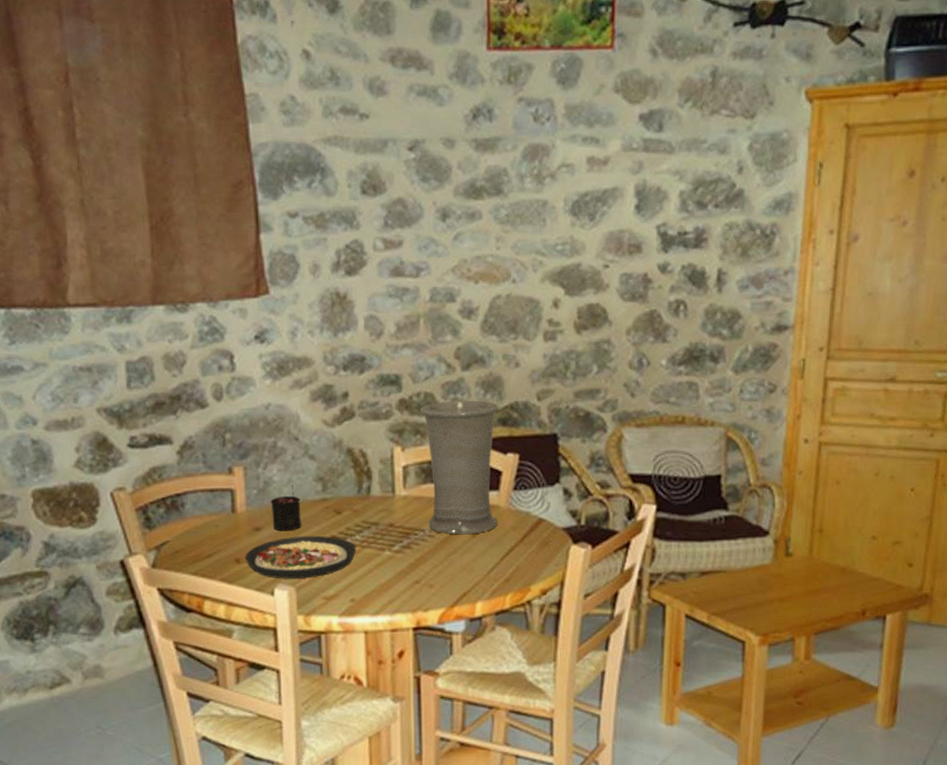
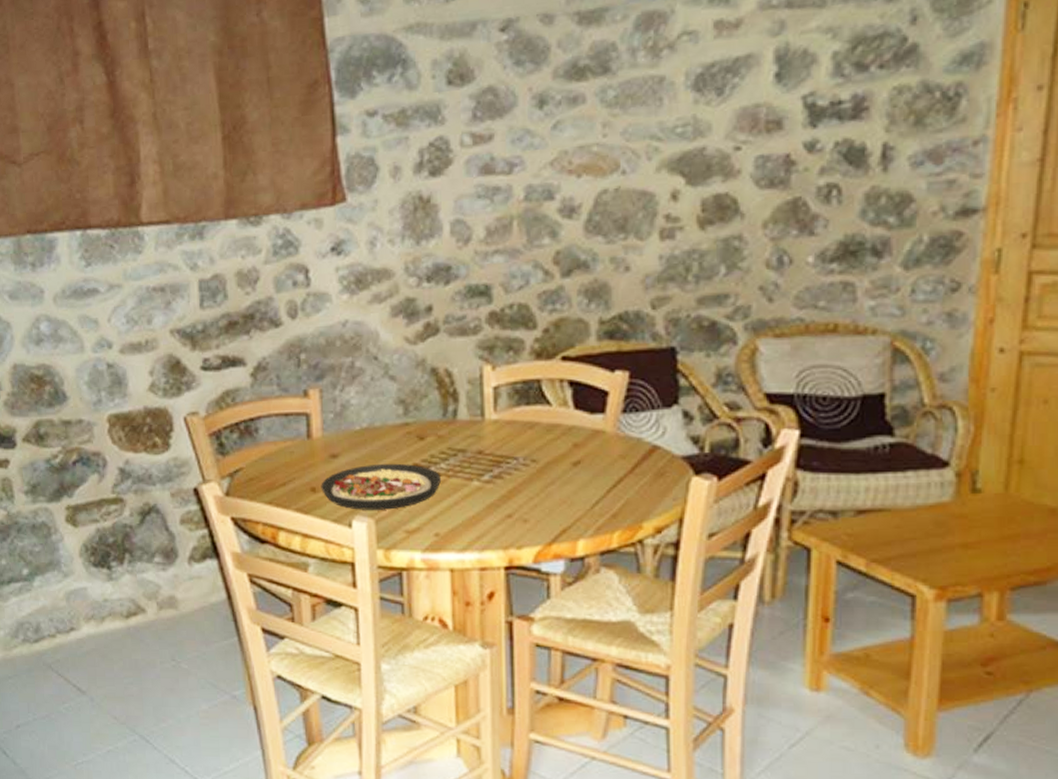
candle: present [270,484,301,532] -> none [348,408,381,459]
vase: present [420,400,498,535] -> none [513,311,605,464]

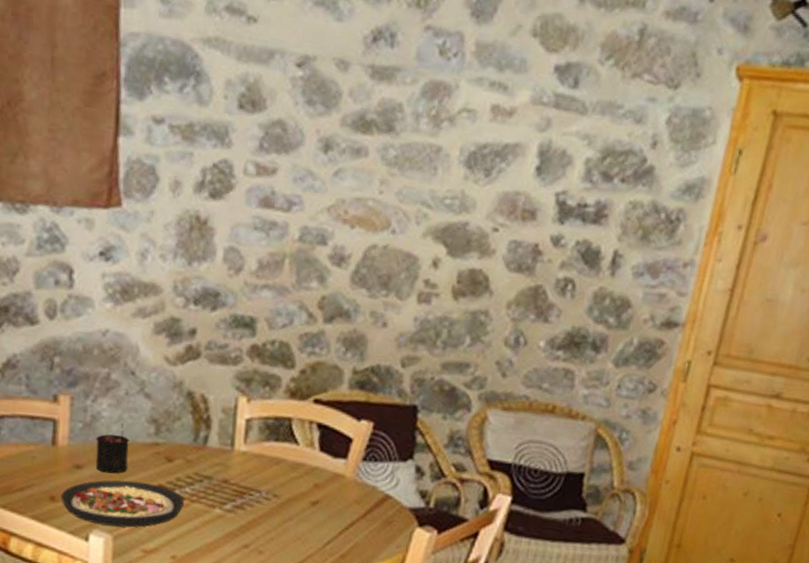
candle: none [348,408,381,459] -> present [95,423,129,474]

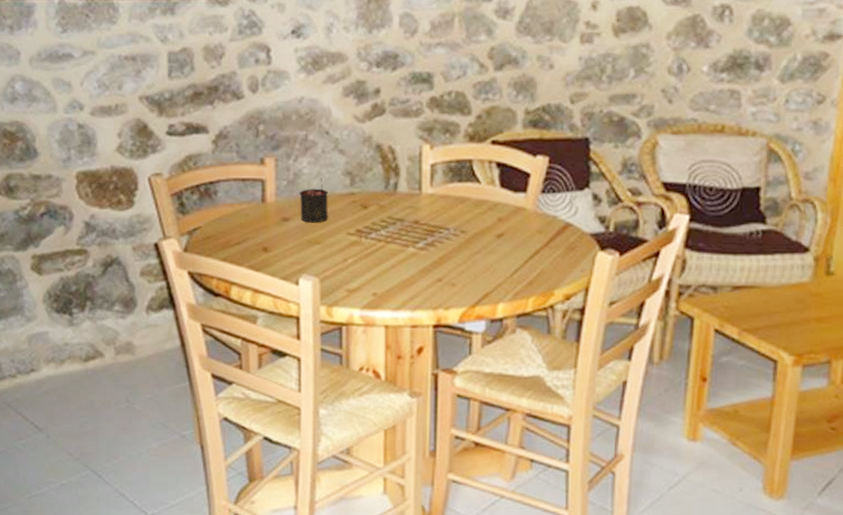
plate: present [60,480,185,528] -> none [272,228,381,270]

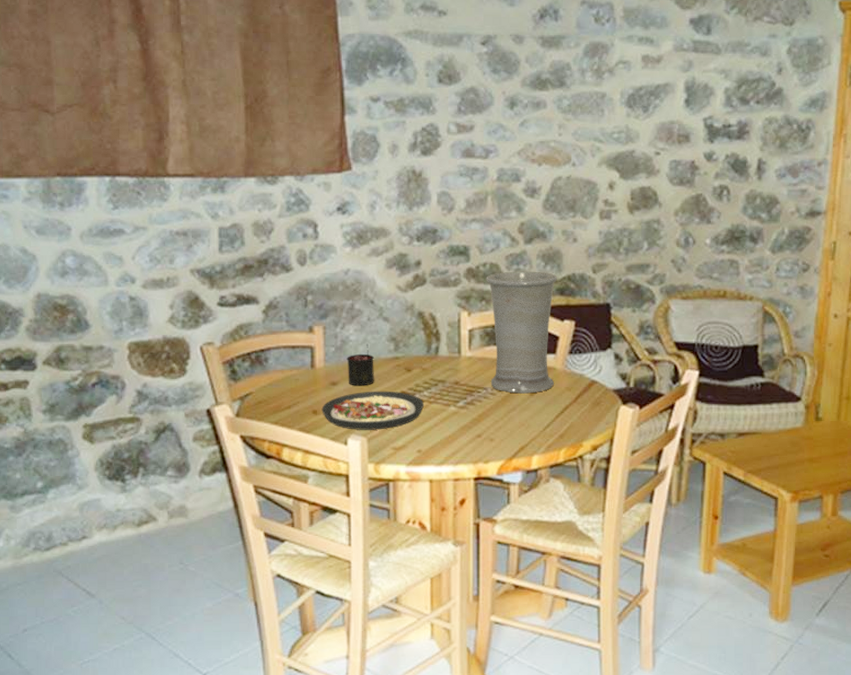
plate: none [272,228,381,270] -> present [321,391,425,430]
vase: none [451,101,530,236] -> present [486,271,557,394]

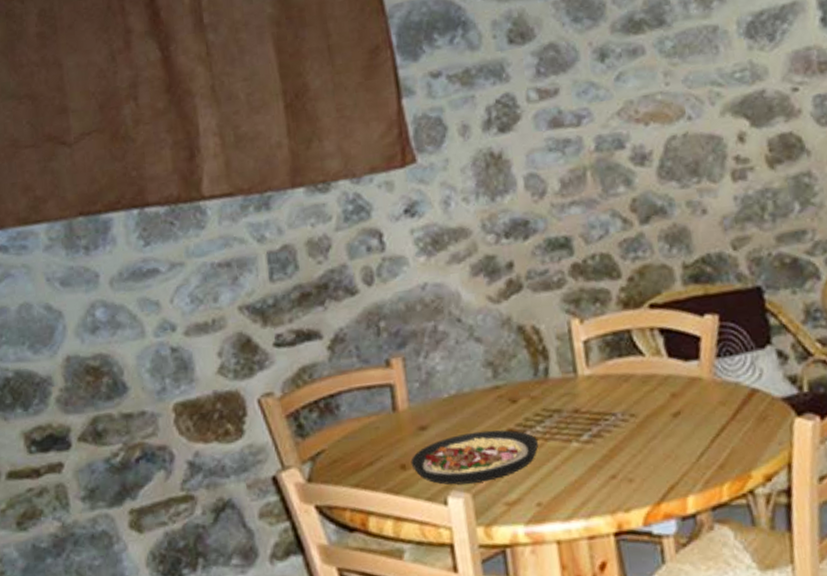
candle: present [346,344,374,386] -> none [435,373,472,429]
vase: present [486,271,557,394] -> none [597,256,702,417]

